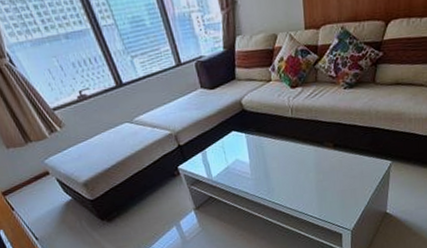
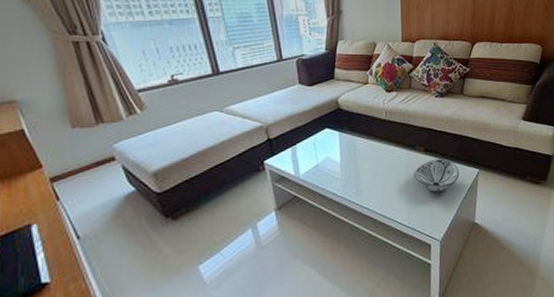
decorative bowl: none [323,153,371,186] -> present [414,158,459,192]

